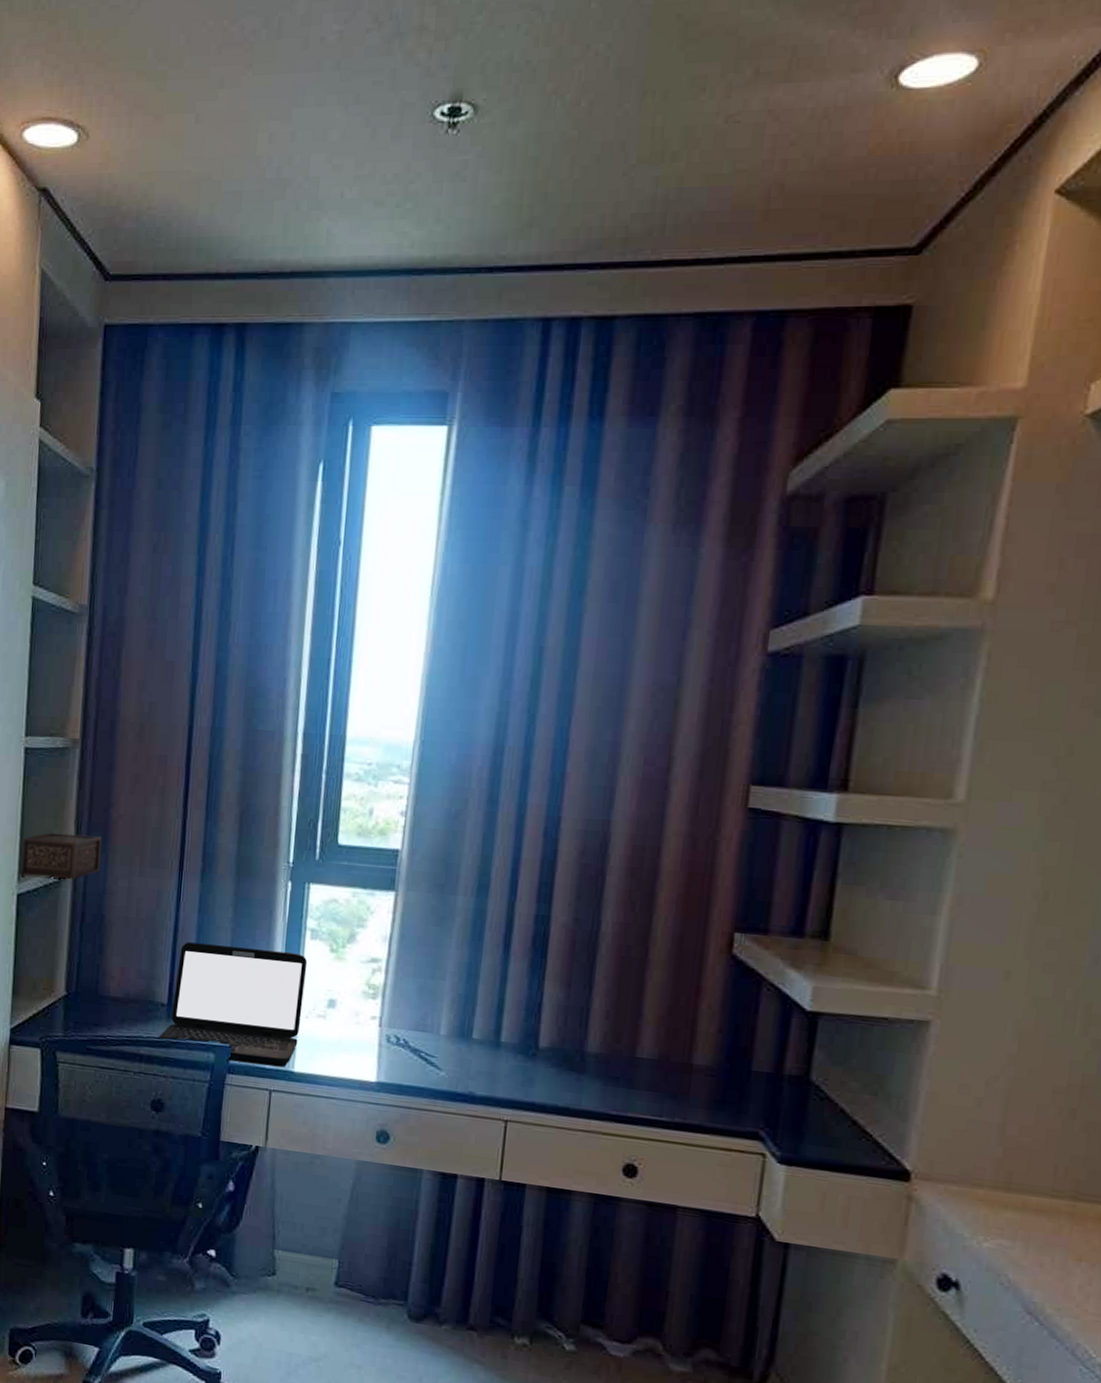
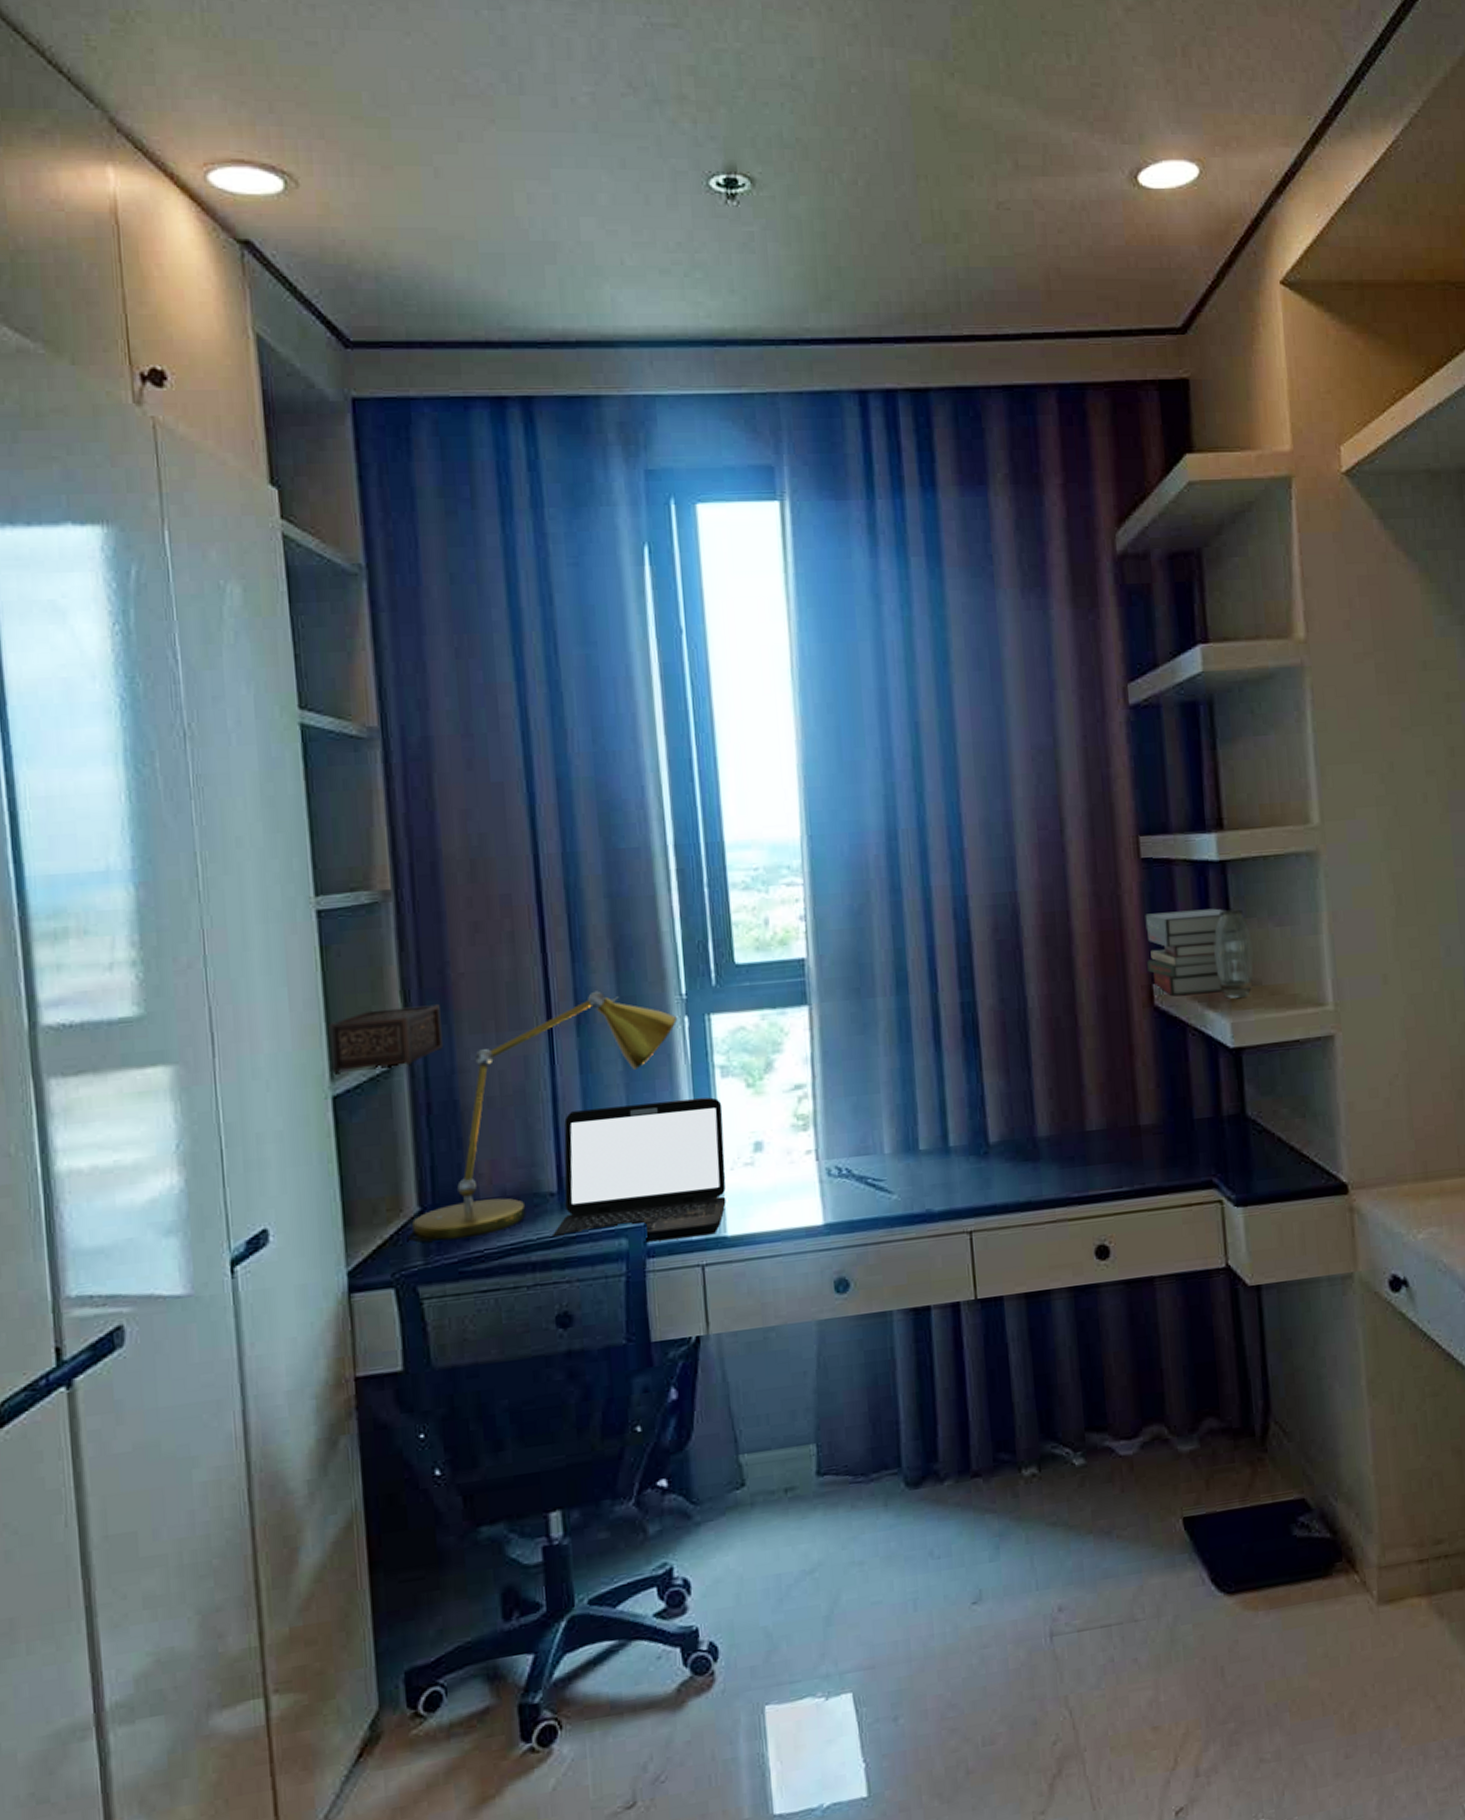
desk lamp: none [55,847,283,1025] -> present [408,990,678,1244]
books: none [732,863,833,954] -> present [1145,908,1226,996]
vase: none [808,873,857,964] -> present [1214,909,1254,999]

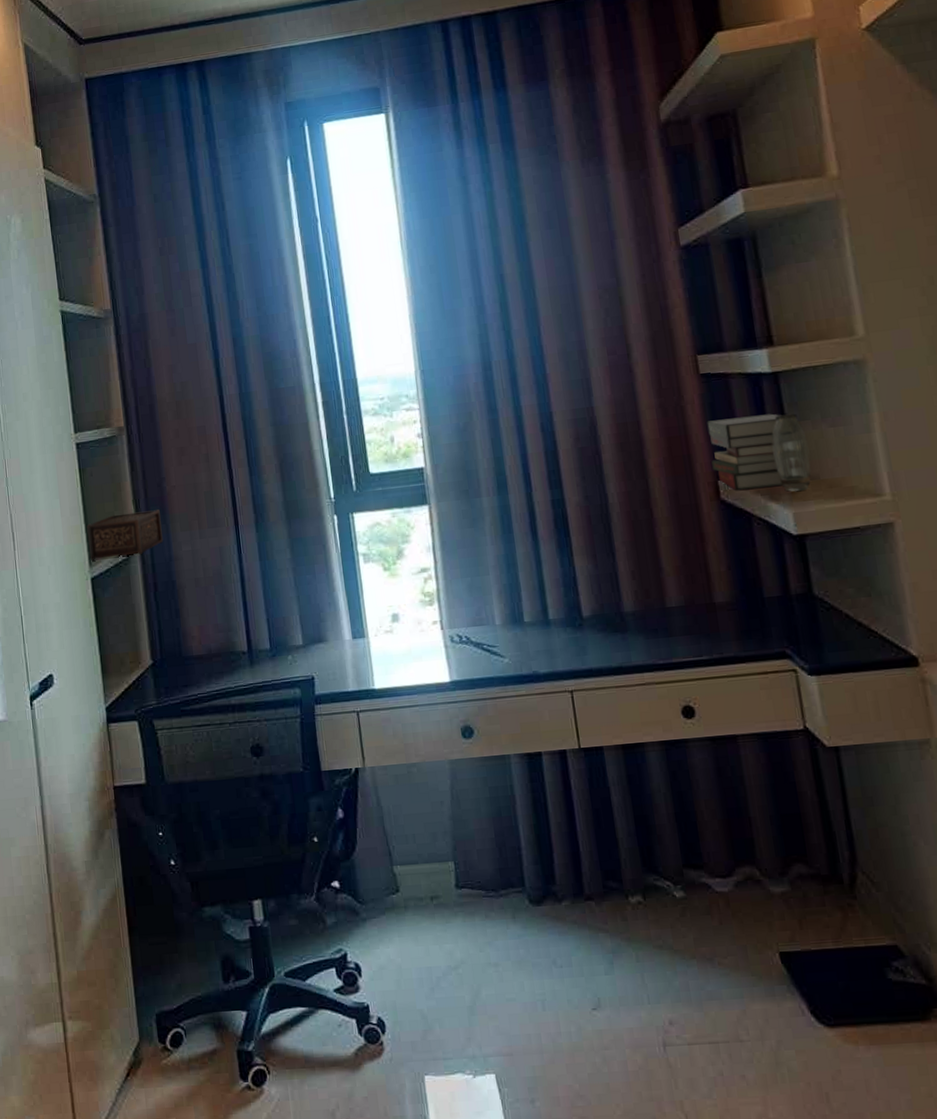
desk lamp: present [408,990,678,1244] -> none [145,497,329,688]
laptop: present [550,1097,727,1243] -> none [243,578,373,692]

